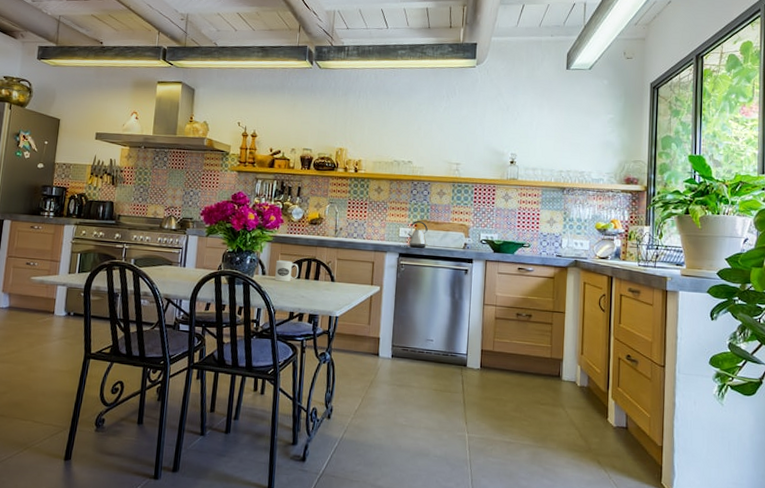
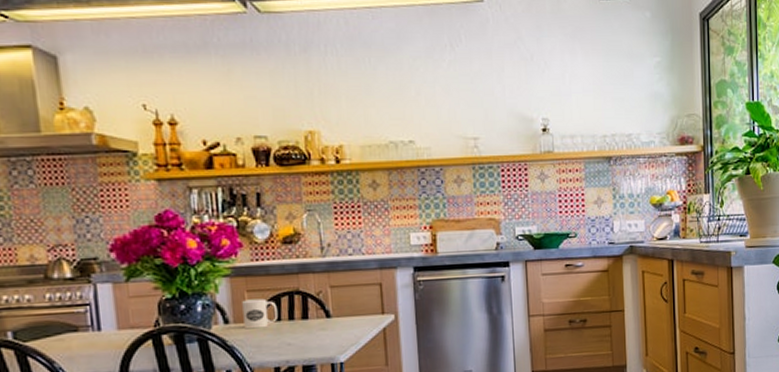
kettle: present [407,220,428,250] -> none [421,220,450,259]

